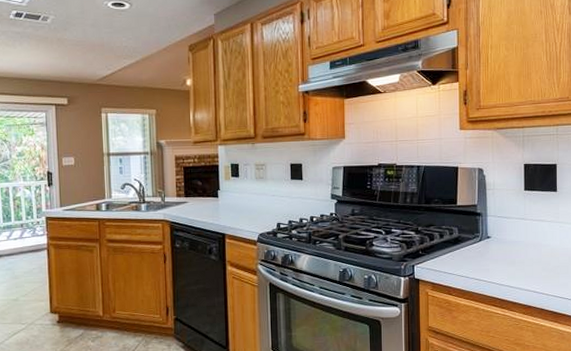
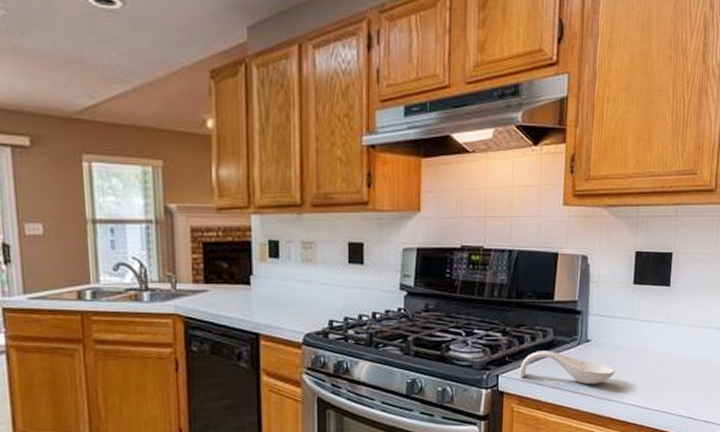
spoon rest: none [431,245,514,274] -> present [519,350,615,385]

